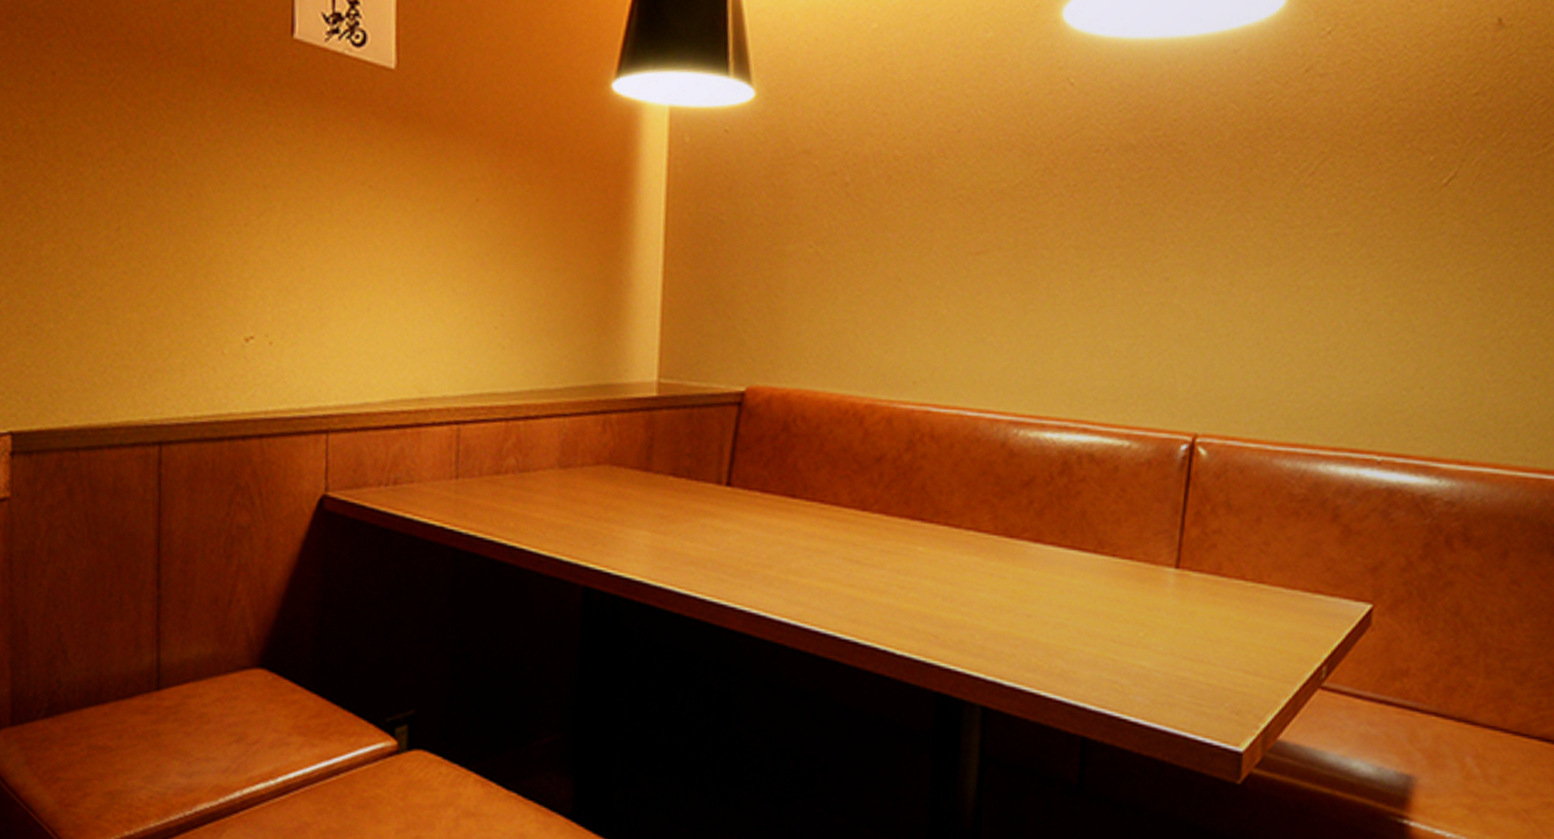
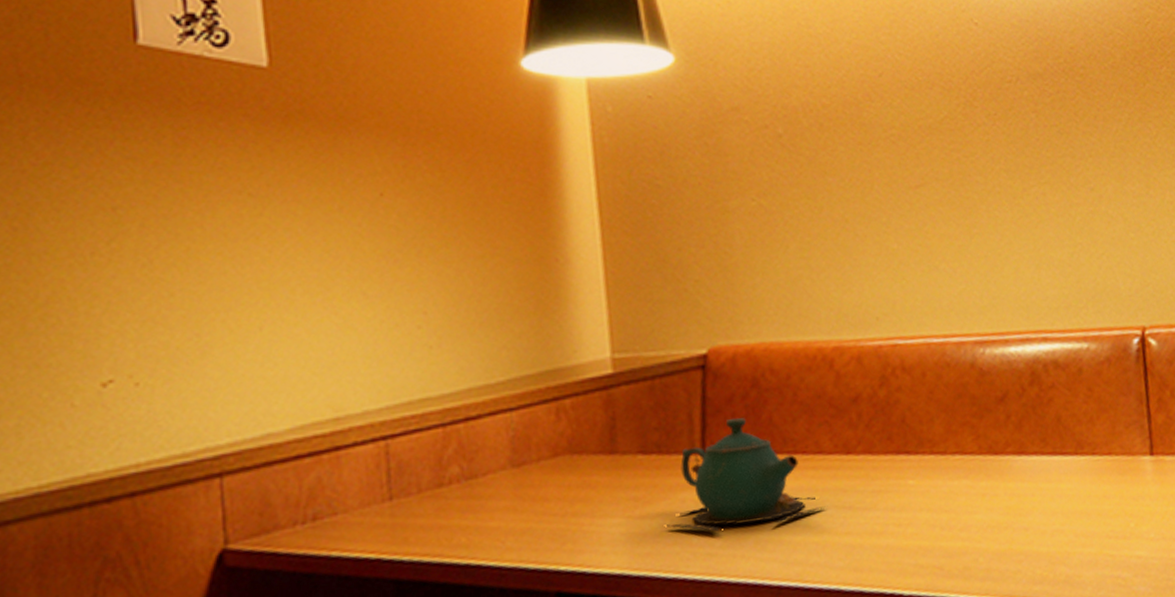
teapot: none [686,457,834,564] -> present [667,417,826,532]

